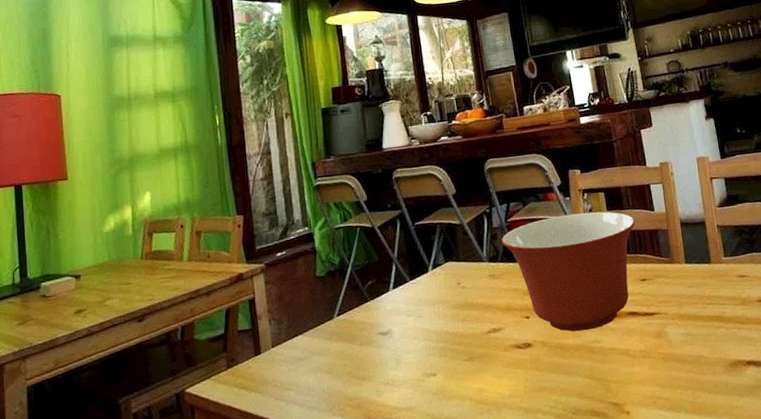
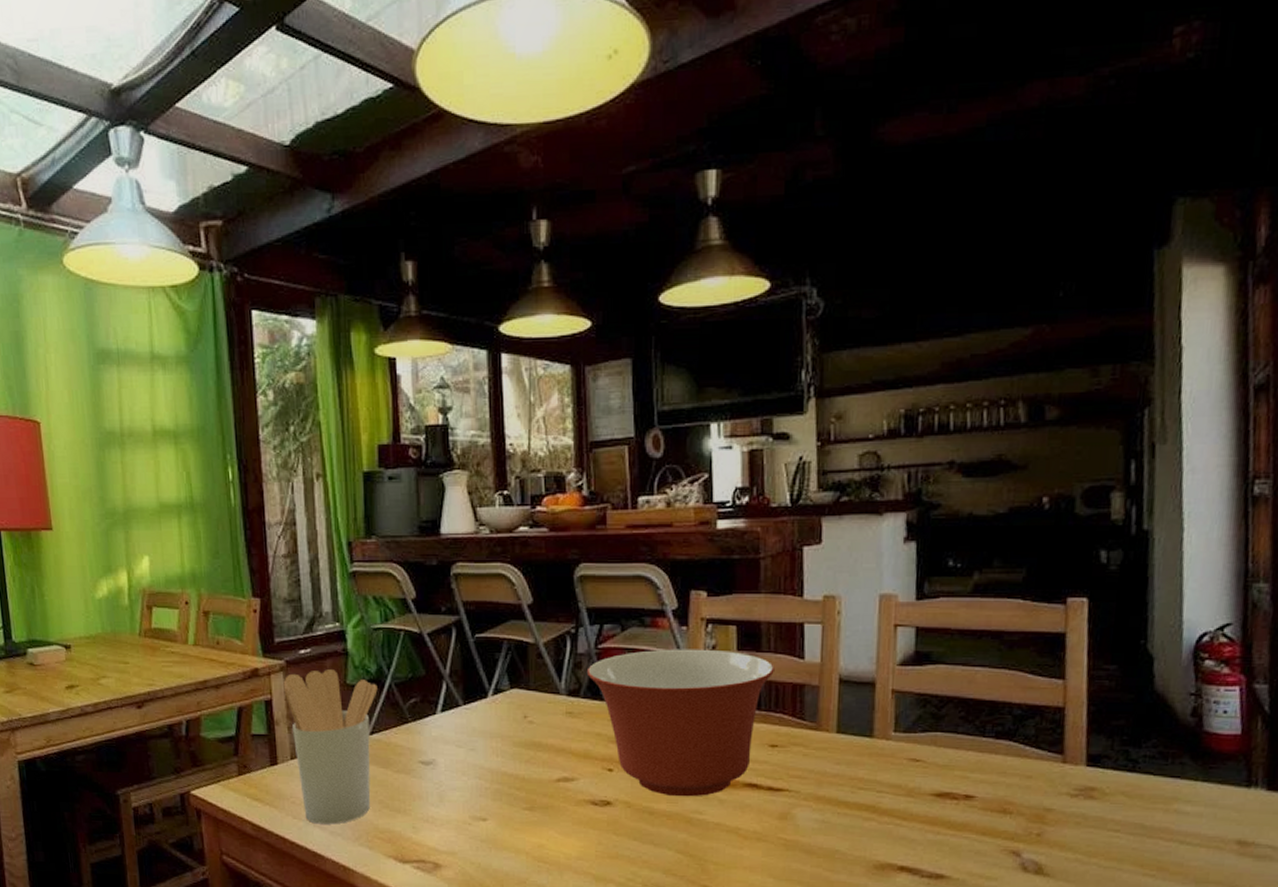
utensil holder: none [264,266,342,402] -> present [283,669,378,825]

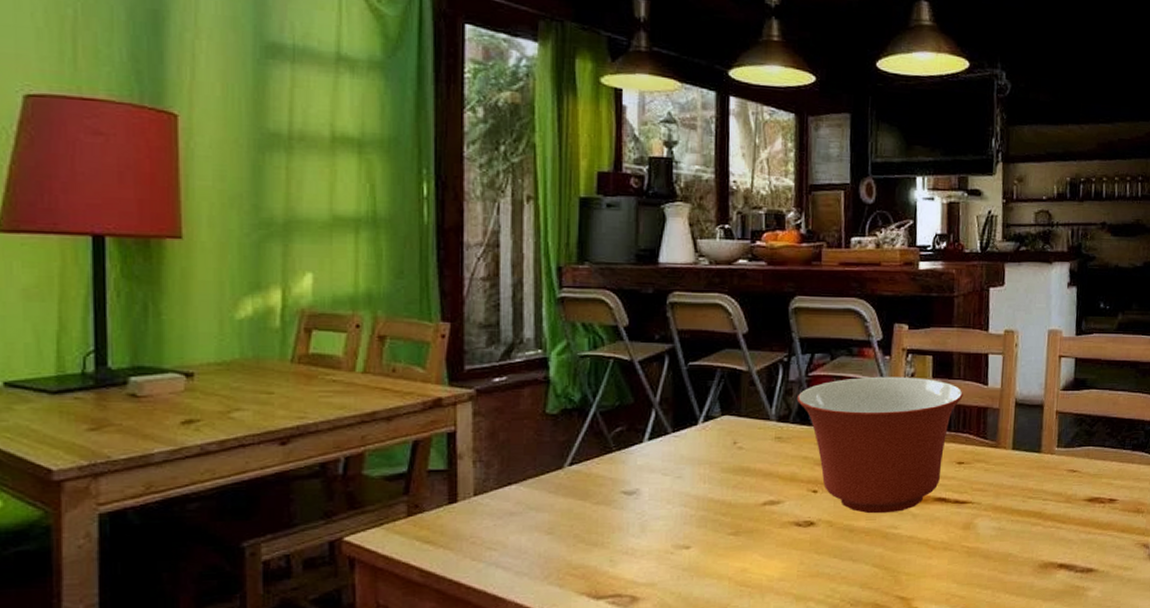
utensil holder: present [283,669,378,825] -> none [471,398,581,565]

